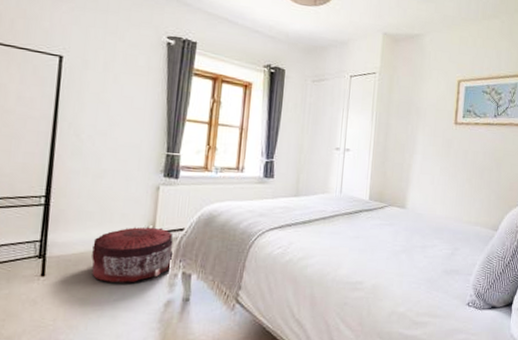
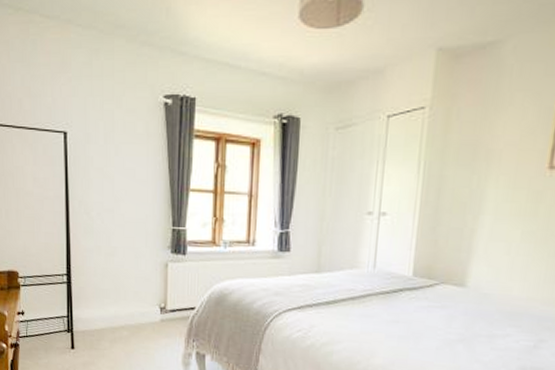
pouf: present [91,227,175,283] -> none [112,305,188,360]

